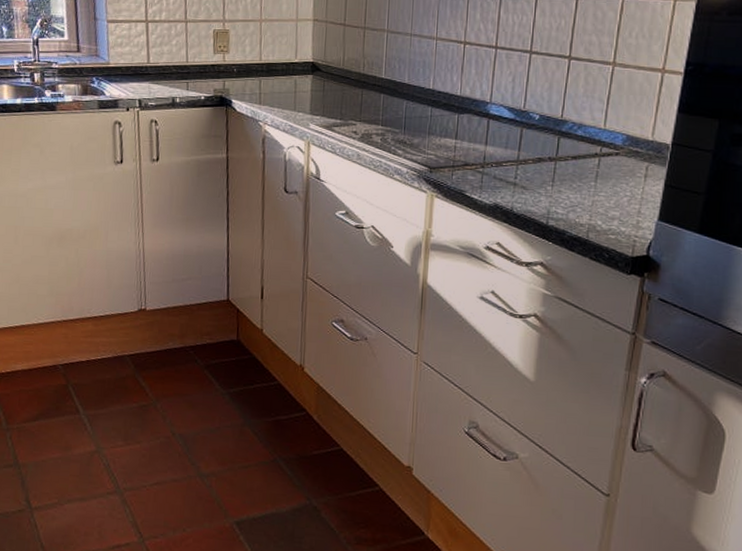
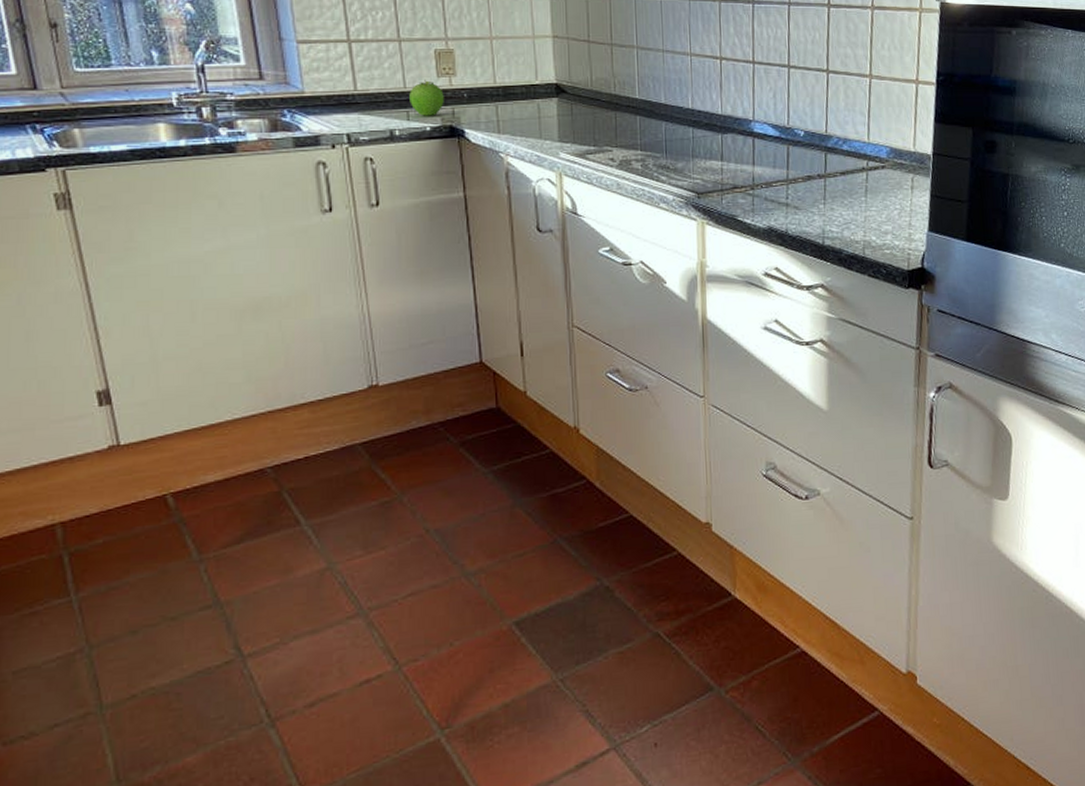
fruit: none [190,55,218,87] -> present [409,79,444,116]

